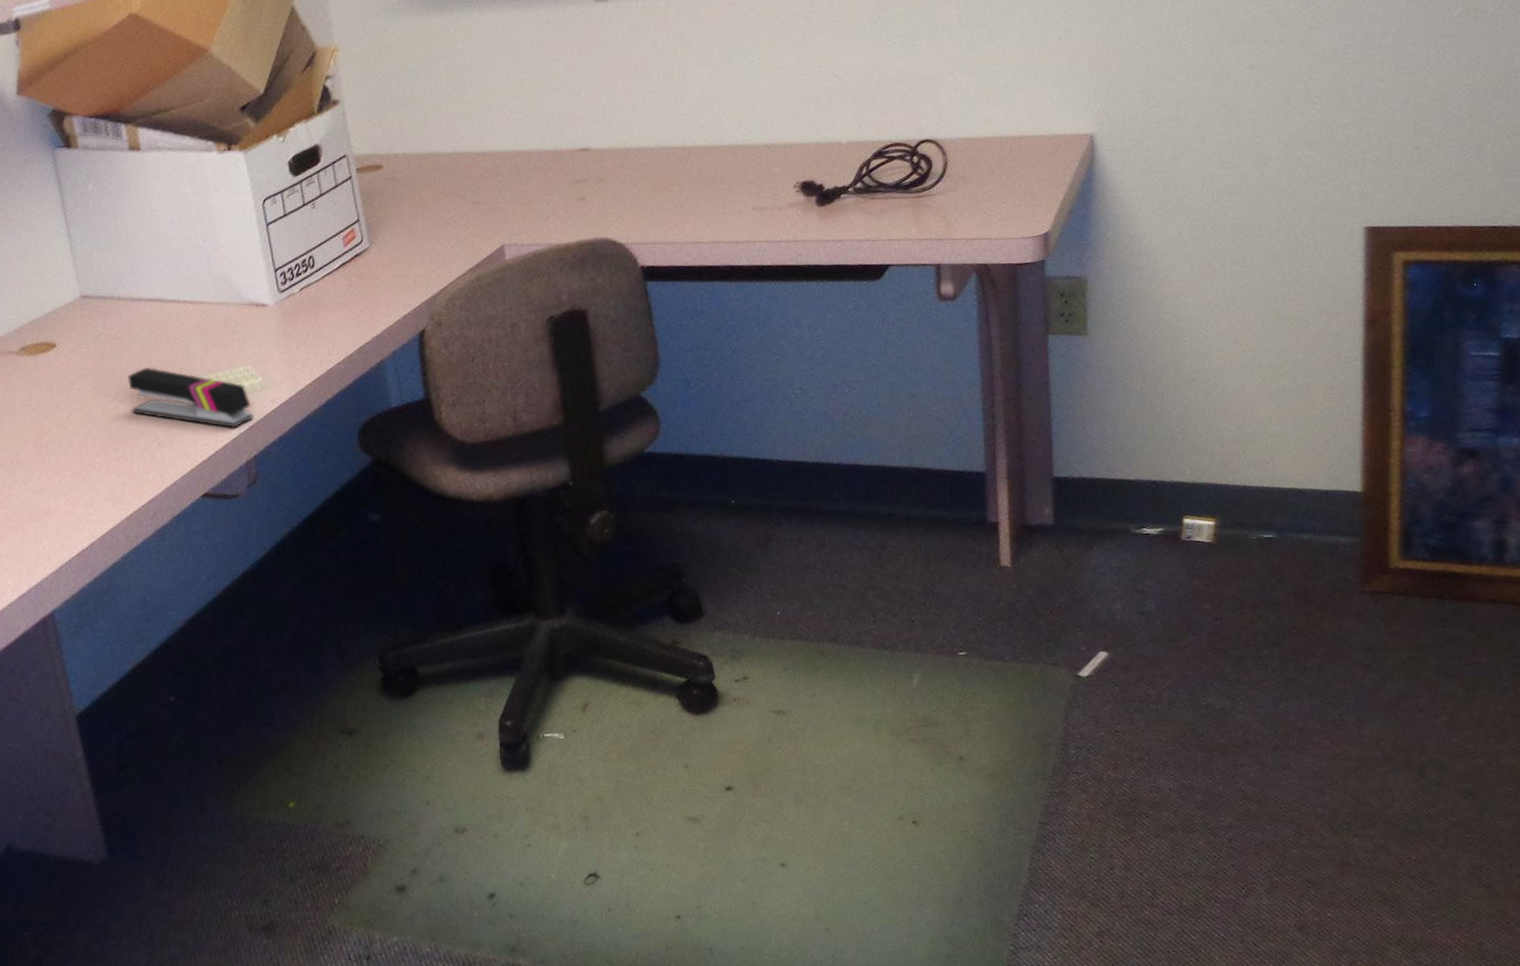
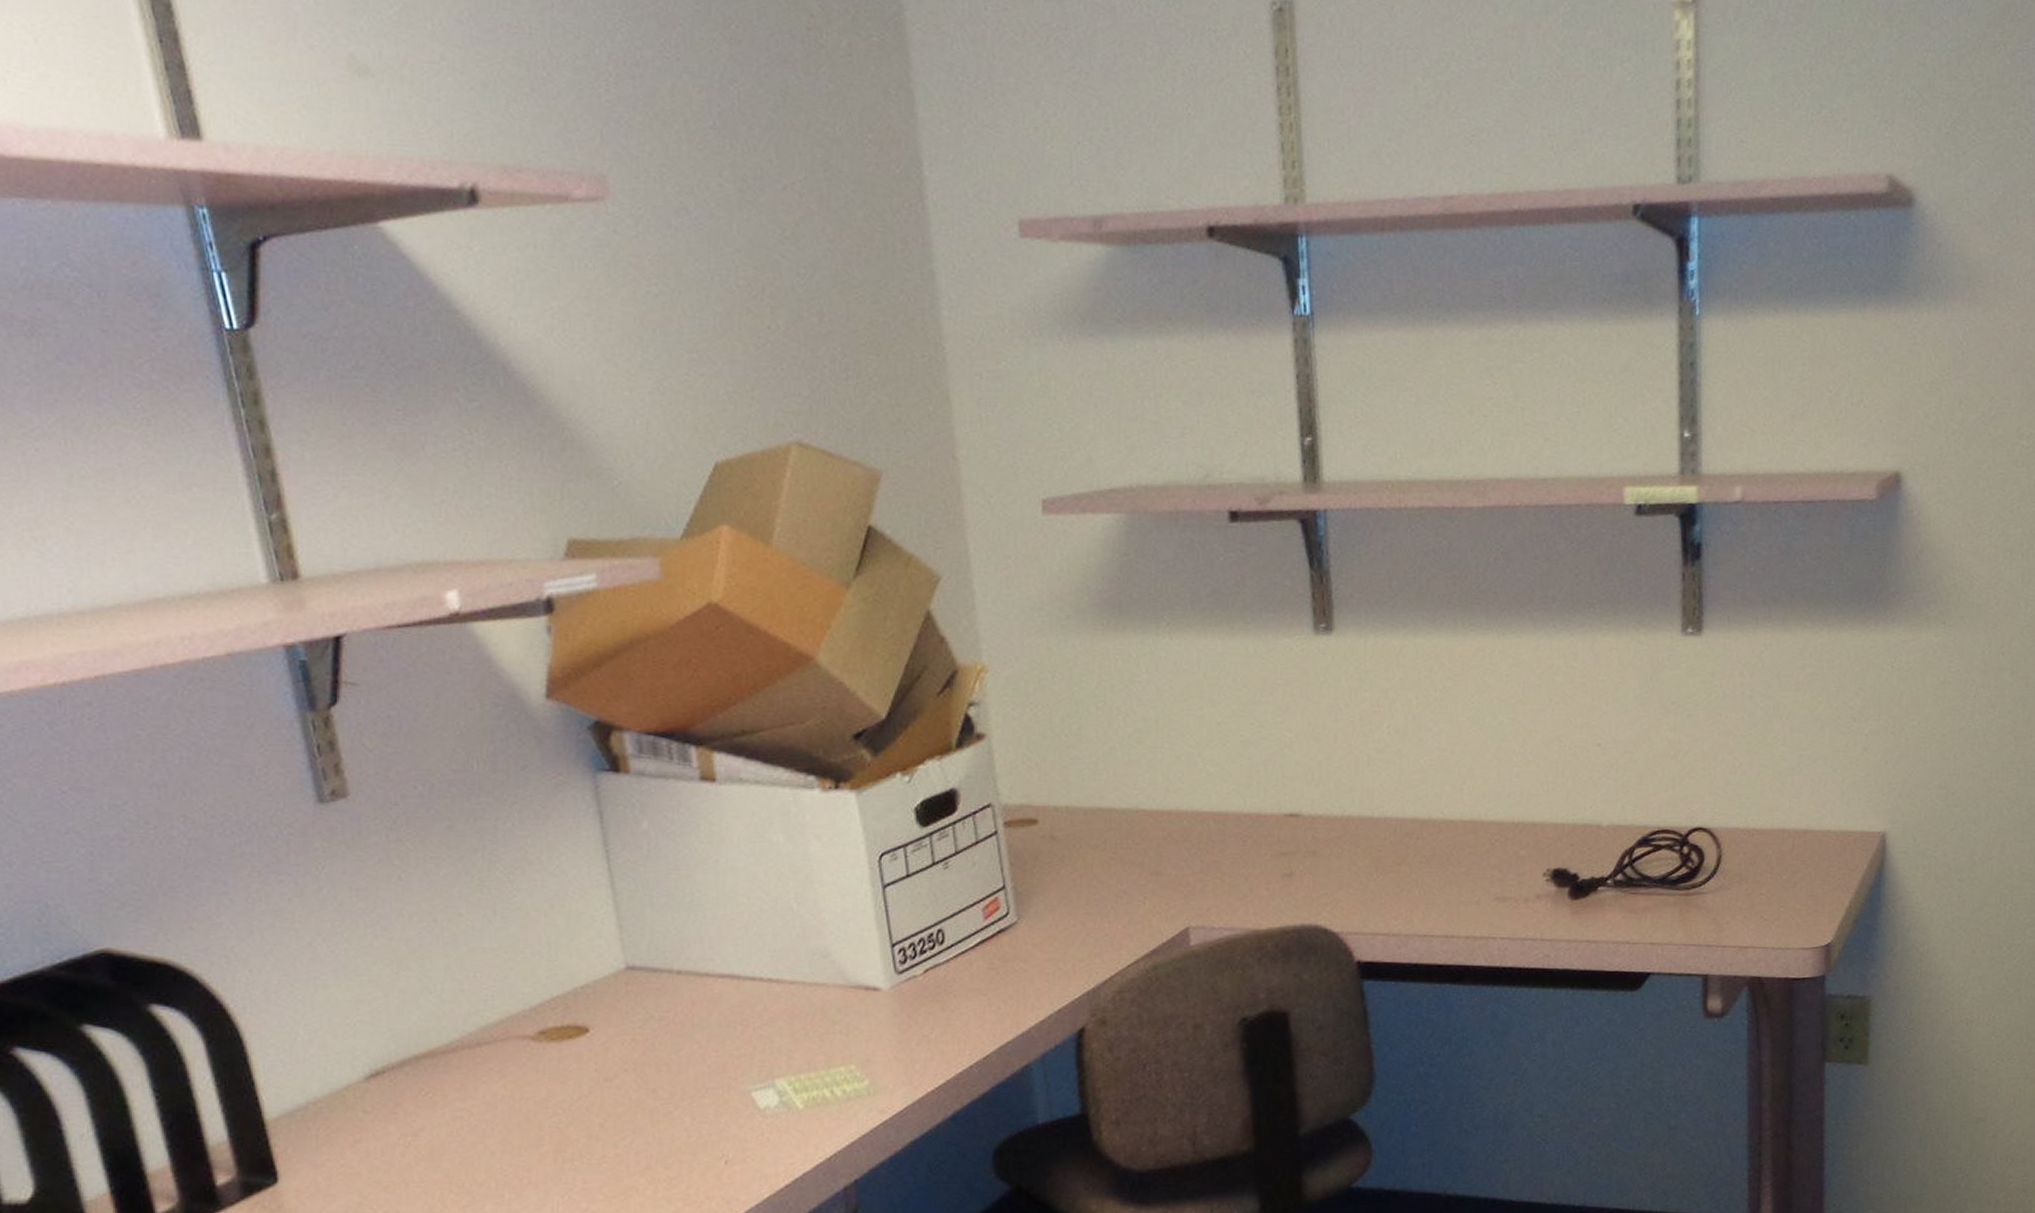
stapler: present [128,367,254,429] -> none [688,1062,856,1145]

